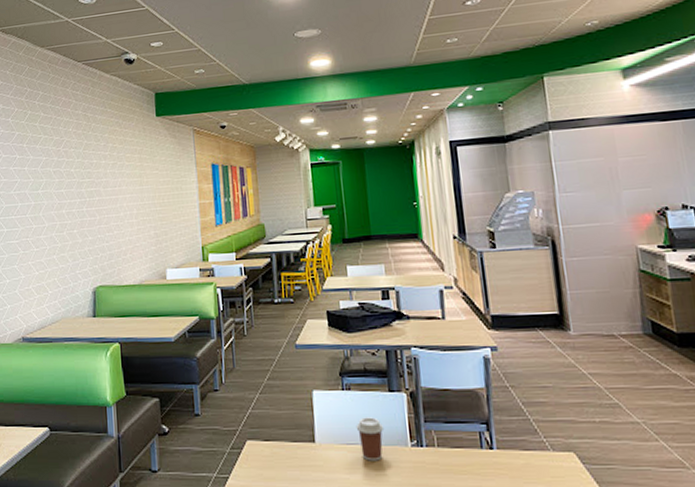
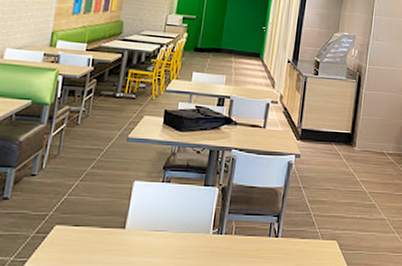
coffee cup: present [355,417,385,461] -> none [167,207,193,246]

